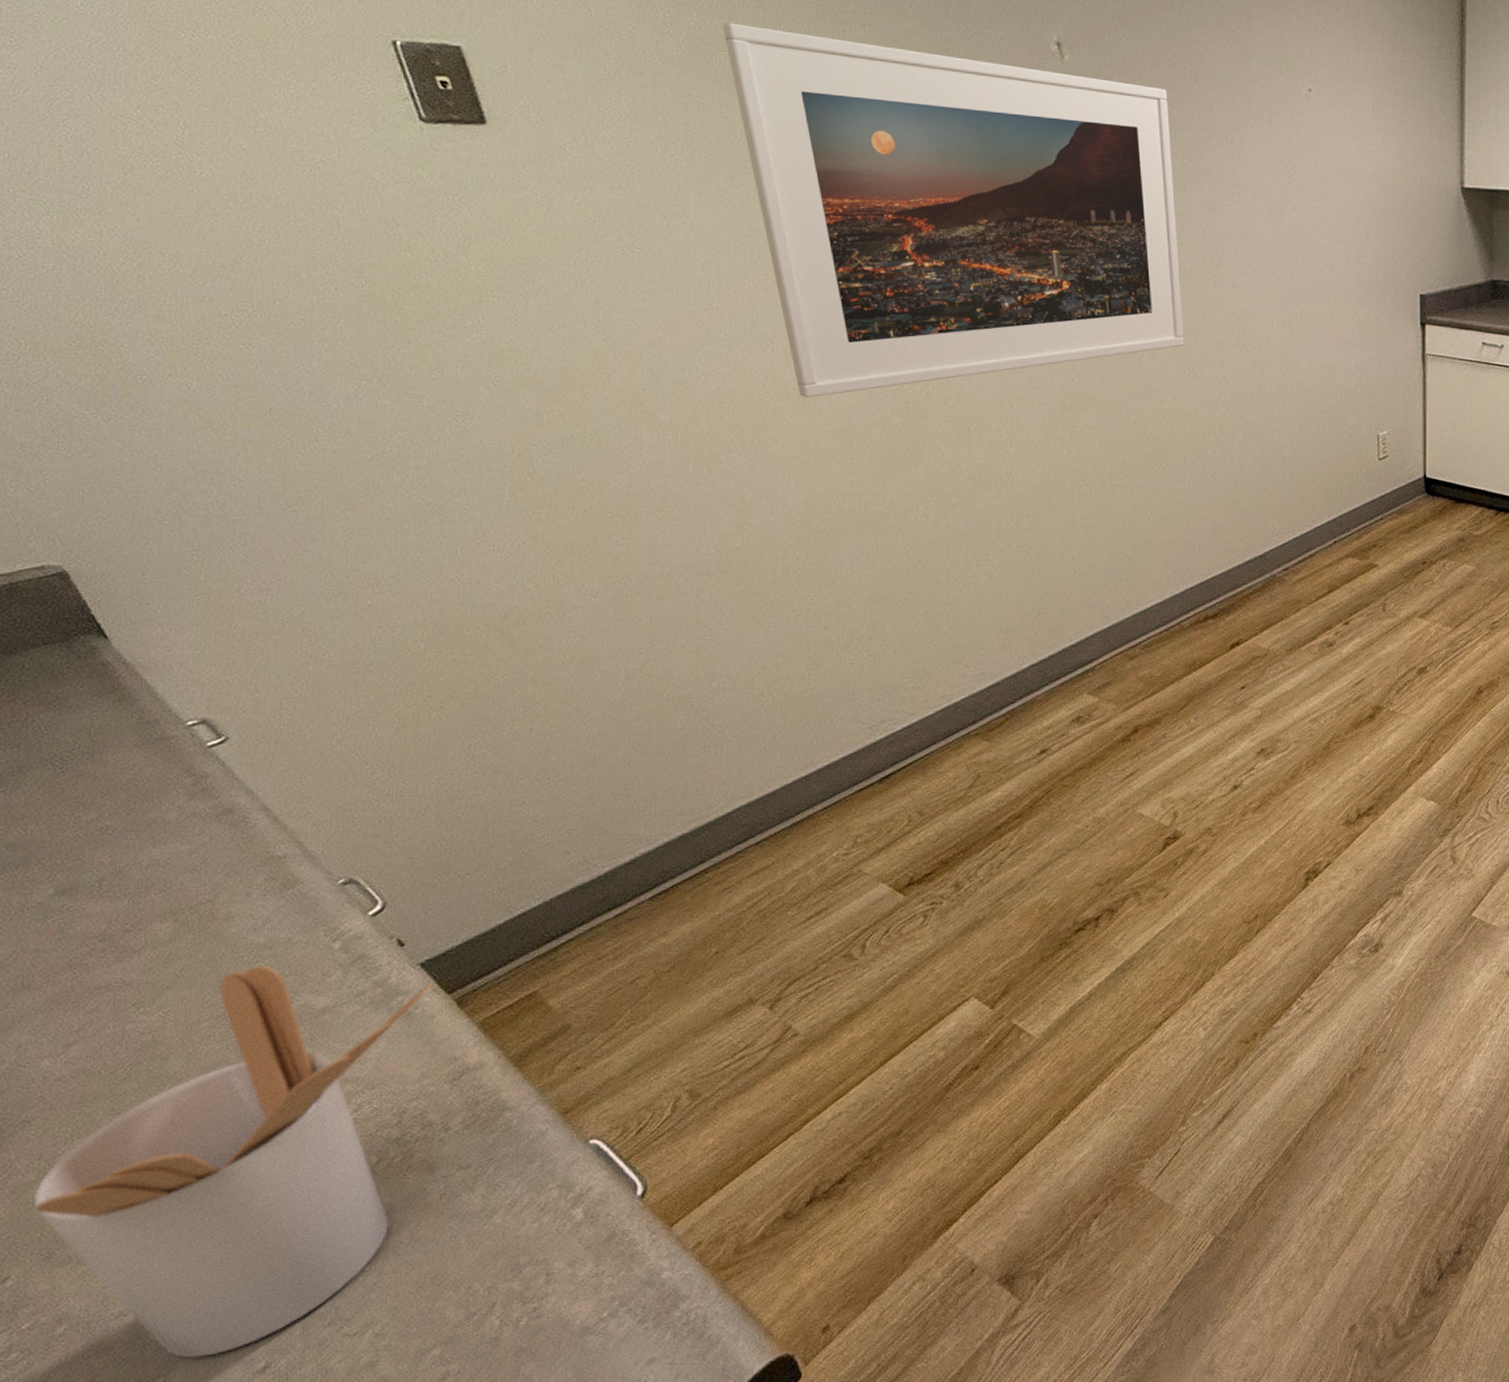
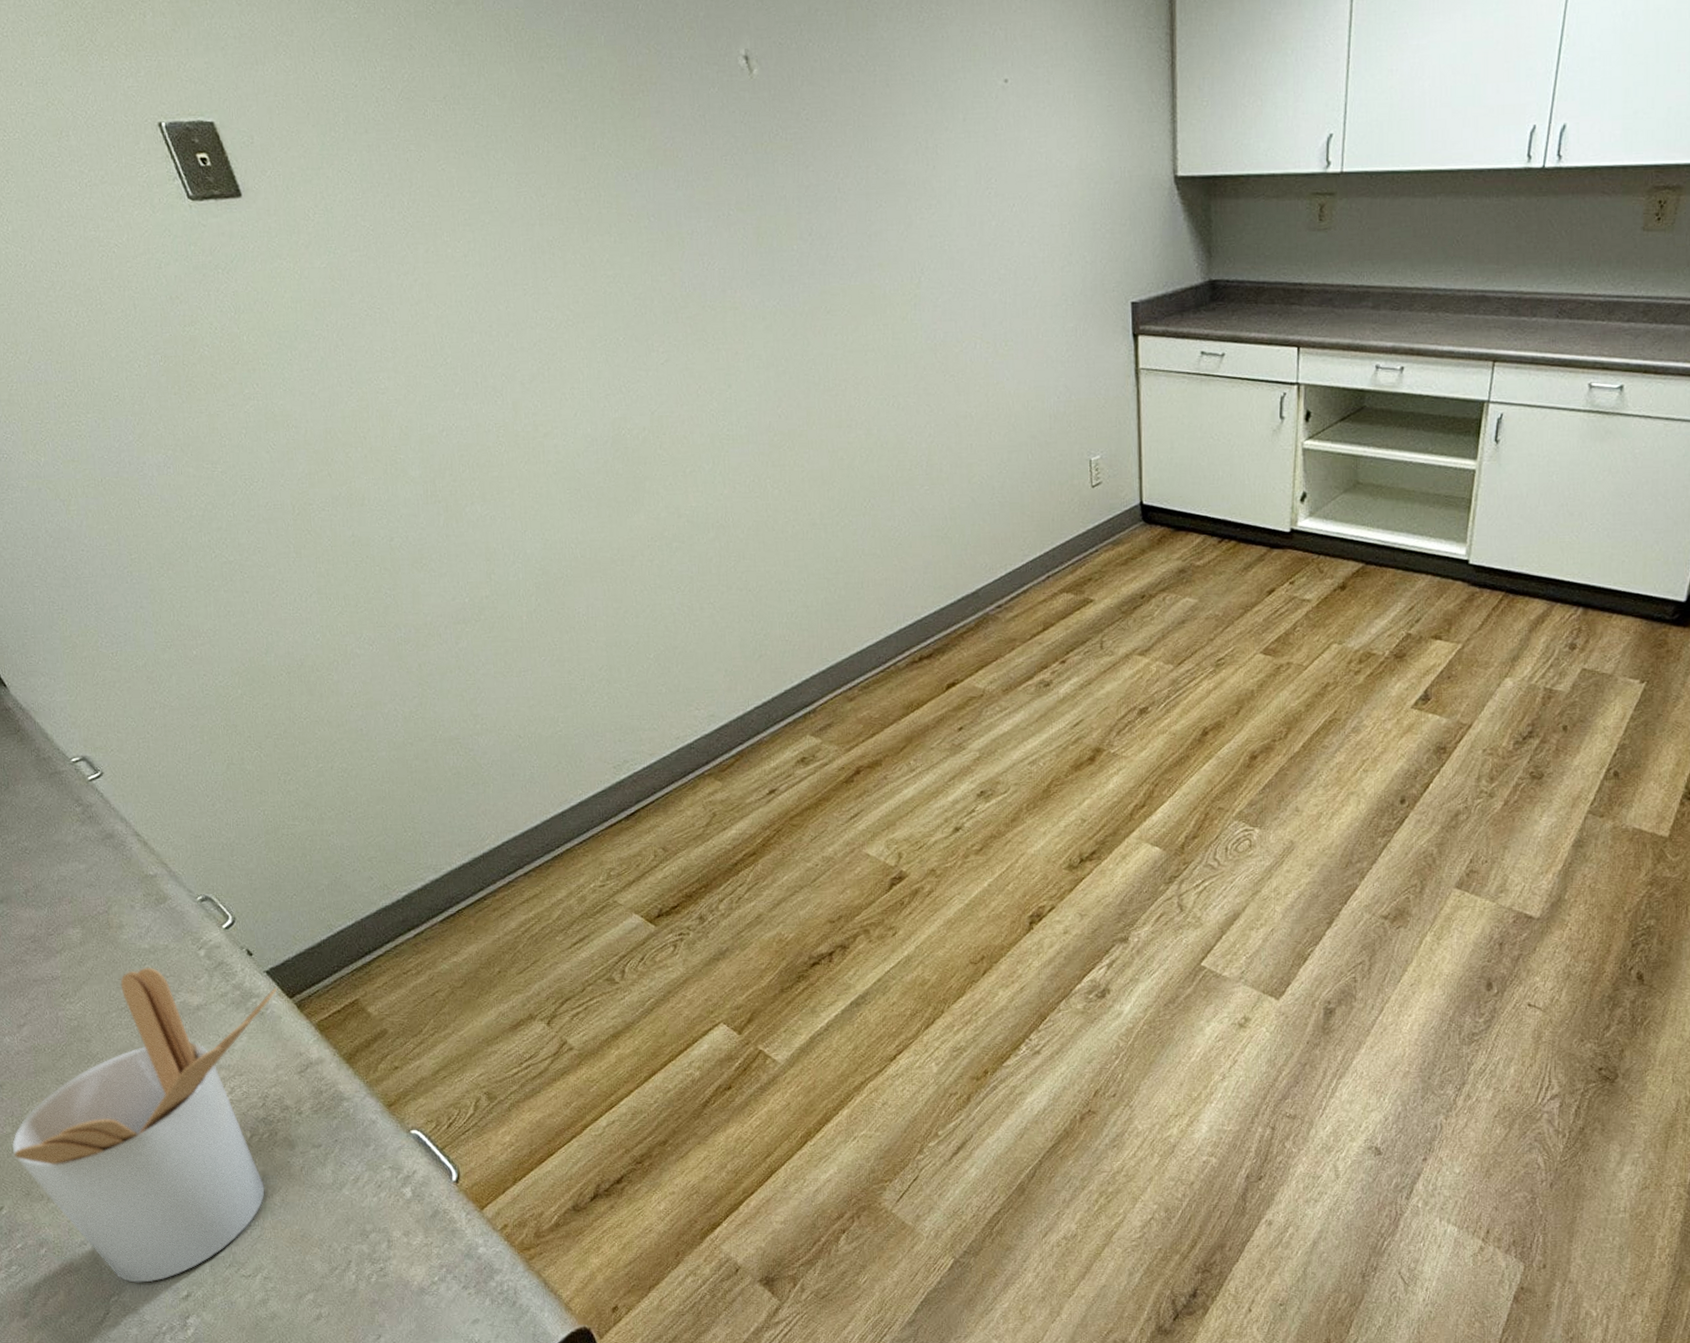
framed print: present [722,23,1185,398] -> none [432,71,888,448]

